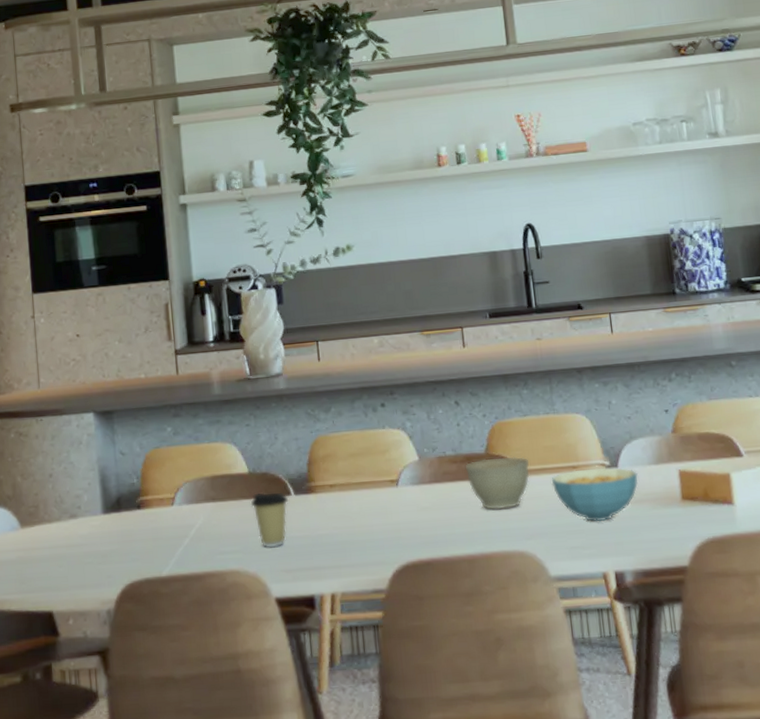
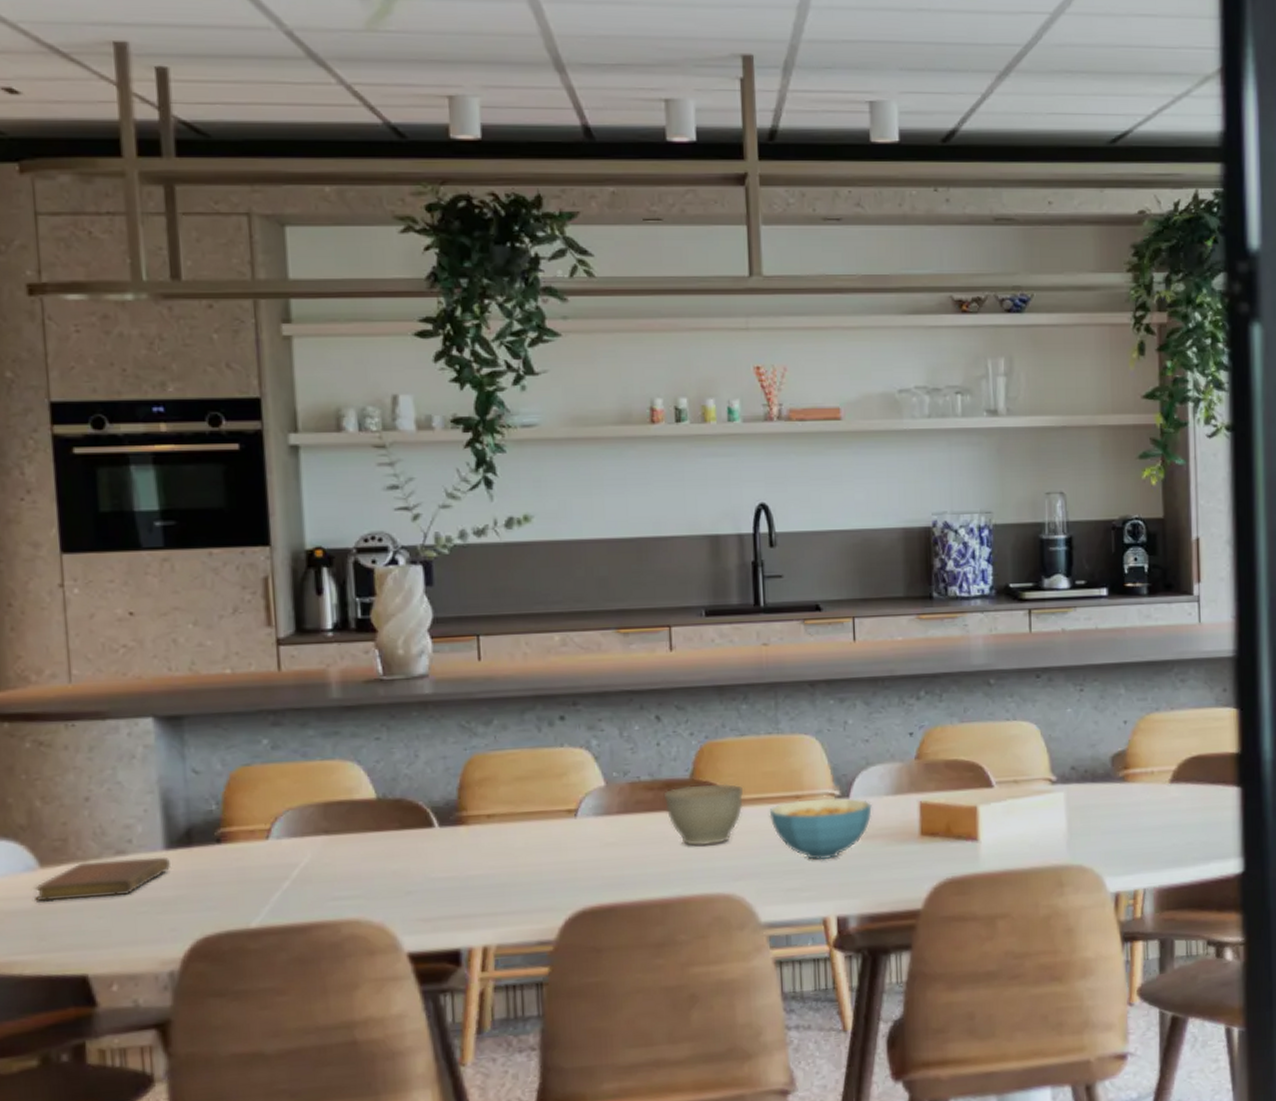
notebook: none [17,519,107,553] -> present [34,856,170,901]
coffee cup: present [250,492,289,548] -> none [378,823,431,893]

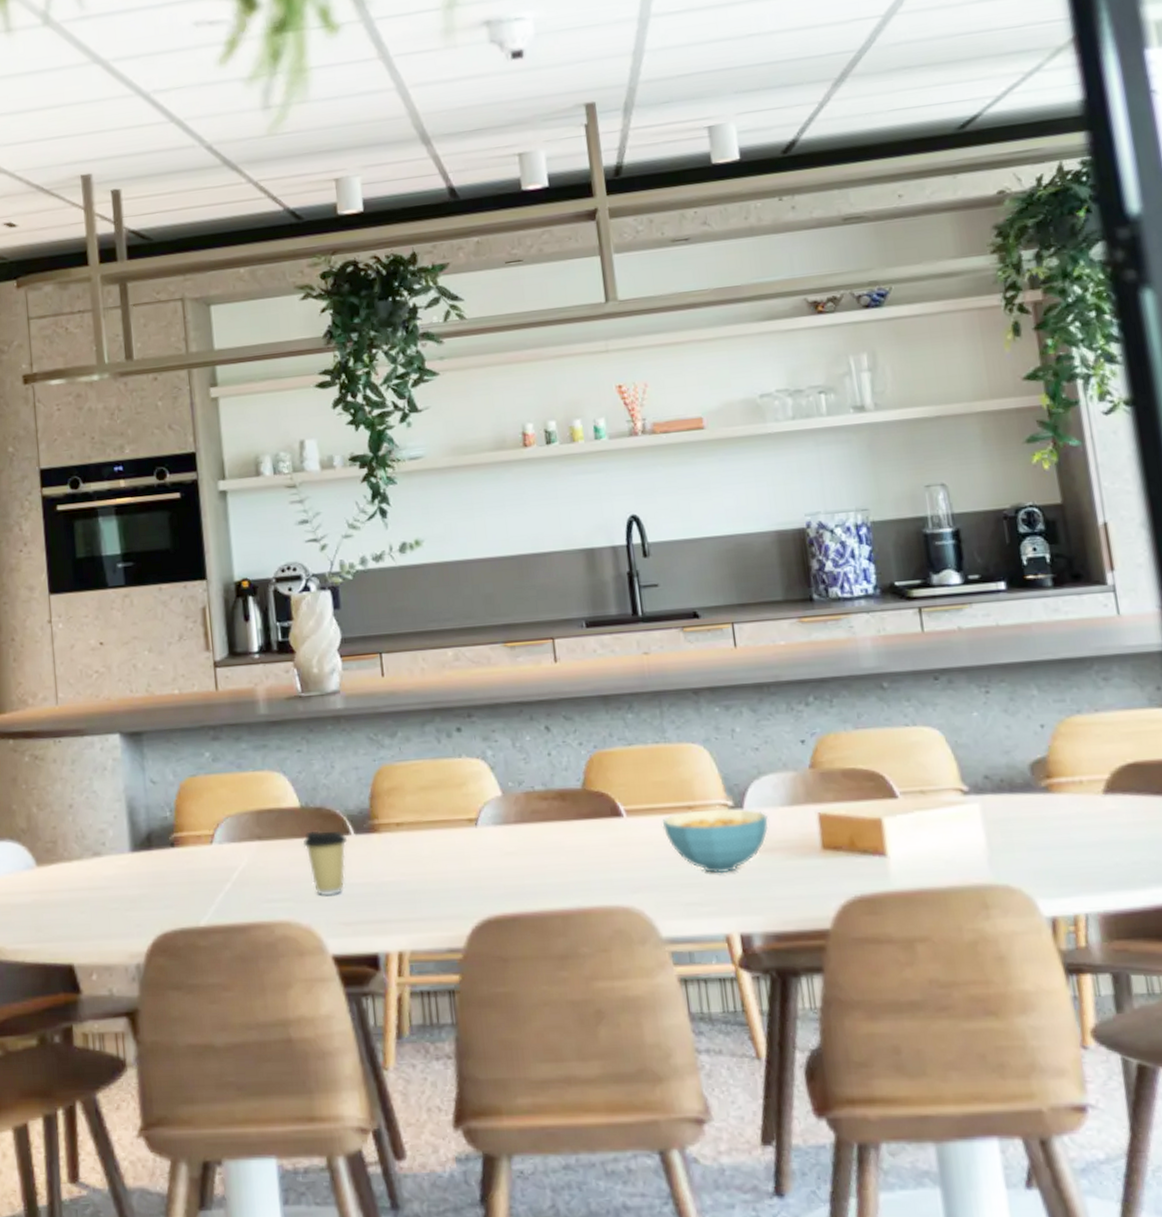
notebook: present [34,856,170,901] -> none [32,858,135,896]
coffee cup: none [378,823,431,893] -> present [303,830,348,897]
planter bowl: present [663,783,744,846] -> none [557,793,636,857]

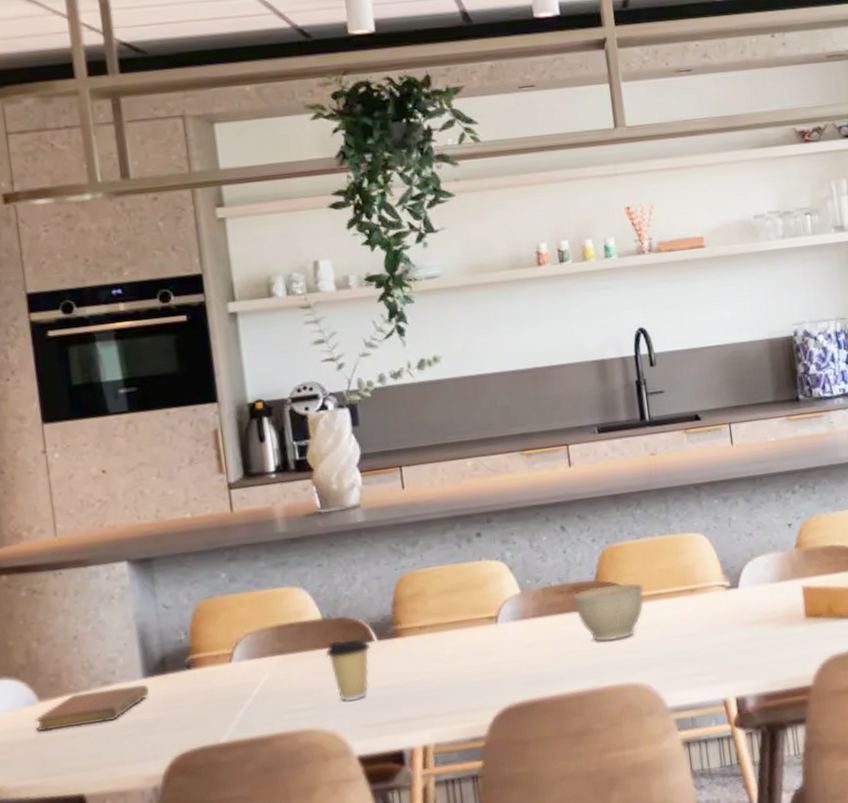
notebook: none [32,858,135,896] -> present [35,684,149,731]
planter bowl: none [557,793,636,857] -> present [572,582,645,642]
cereal bowl: present [662,808,769,874] -> none [668,587,761,647]

